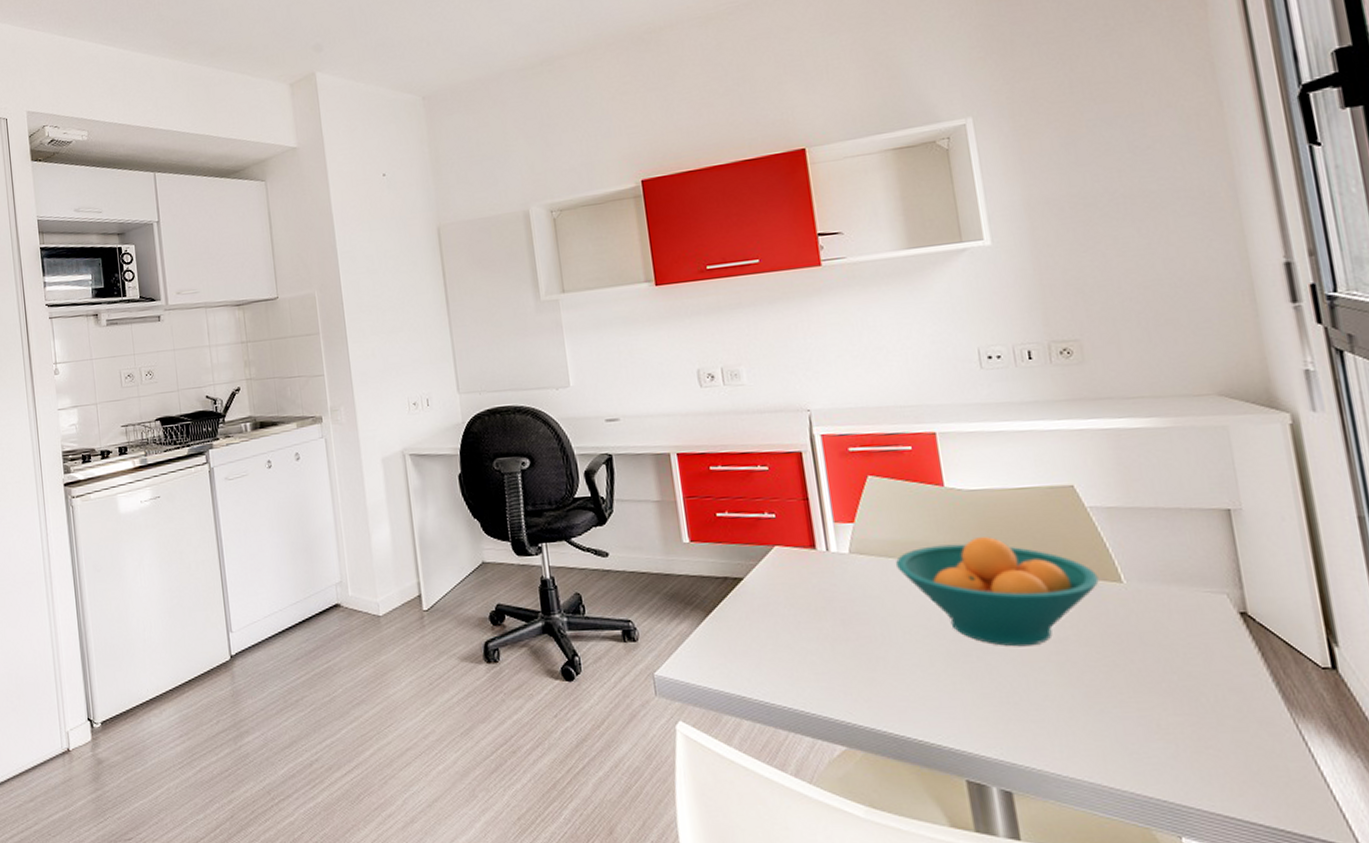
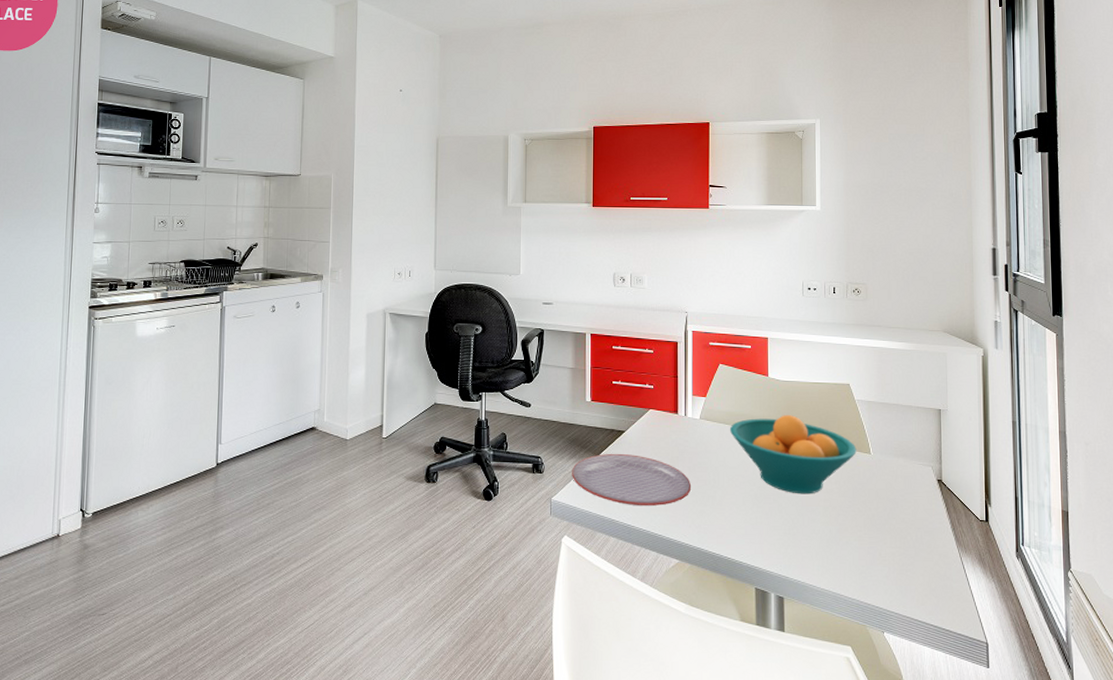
plate: none [676,607,851,676] -> present [572,453,692,506]

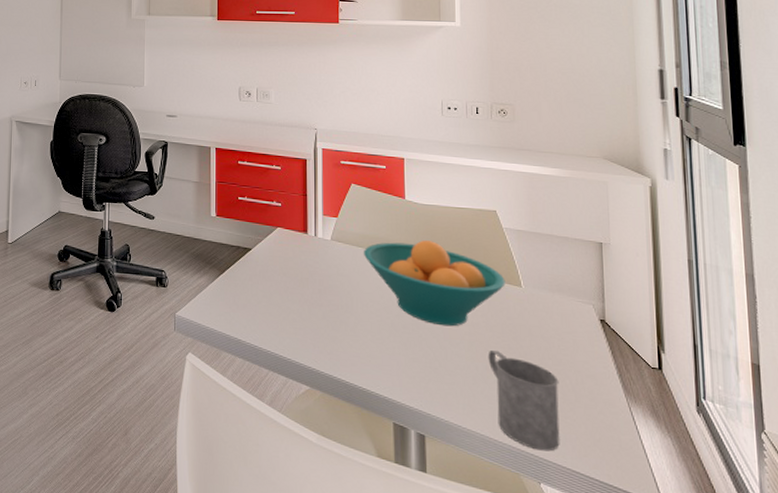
plate: present [572,453,692,506] -> none [196,270,323,328]
mug: none [840,514,901,603] -> present [488,350,560,451]

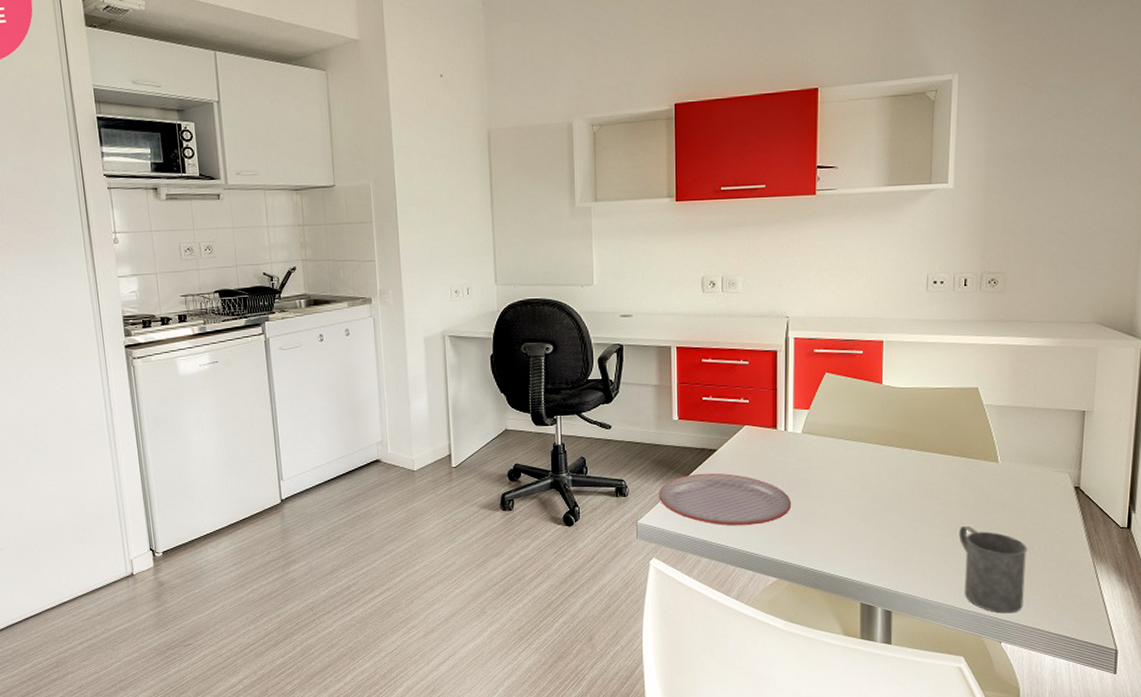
plate: none [196,270,323,328] -> present [659,473,792,525]
fruit bowl: present [363,240,505,327] -> none [835,425,982,508]

